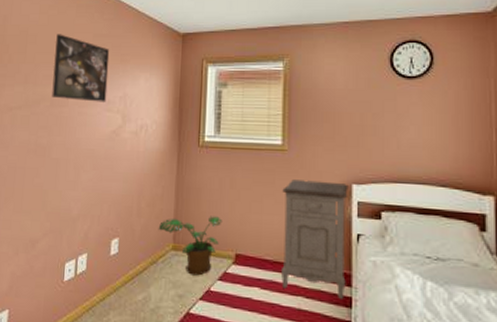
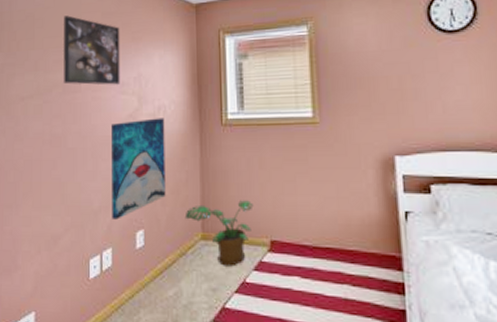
wall art: none [89,135,146,228] -> present [110,118,166,220]
nightstand: present [282,179,348,299] -> none [317,154,396,285]

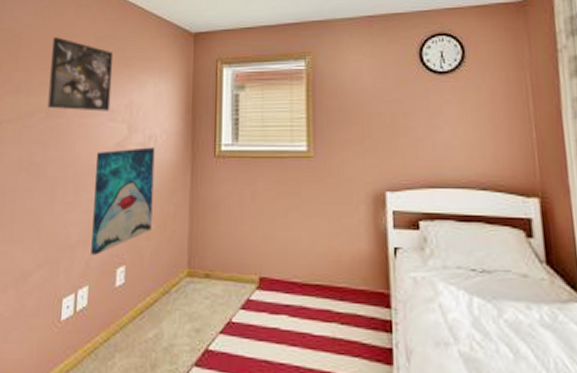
potted plant: present [184,200,254,267] -> none [170,235,244,305]

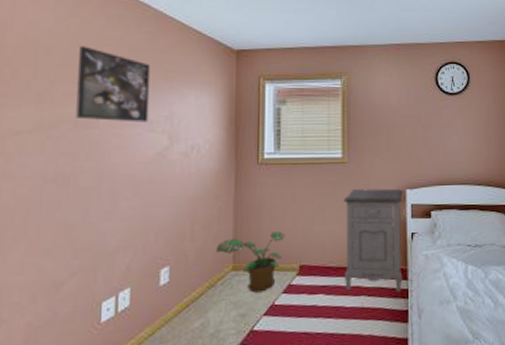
wall art: present [91,147,155,255] -> none [132,156,198,259]
potted plant: none [170,235,244,305] -> present [215,231,285,293]
nightstand: none [309,189,384,323] -> present [344,188,403,292]

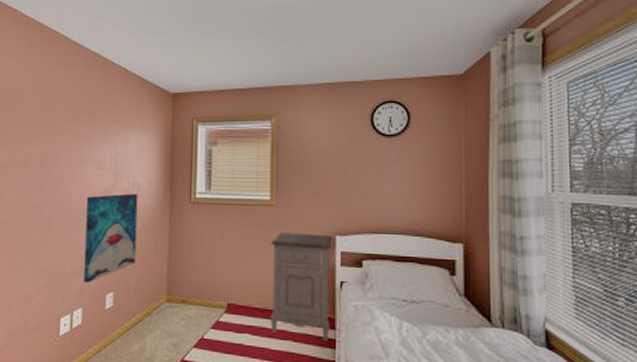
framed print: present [76,46,151,122] -> none [41,93,100,161]
wall art: none [132,156,198,259] -> present [84,193,138,283]
potted plant: present [215,231,285,293] -> none [152,269,214,325]

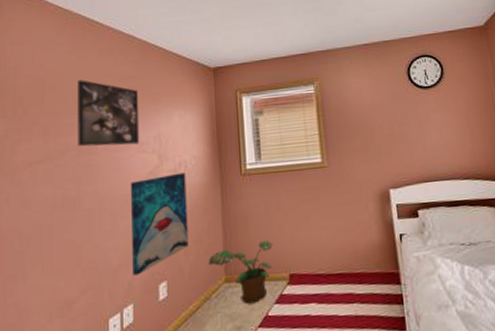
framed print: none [41,93,100,161] -> present [77,80,140,147]
potted plant: none [152,269,214,325] -> present [208,240,273,304]
nightstand: present [271,232,332,341] -> none [327,190,396,299]

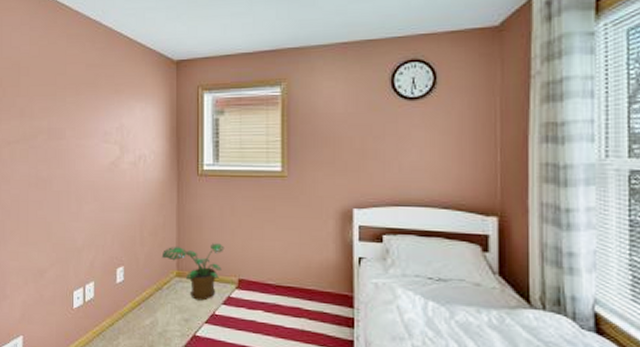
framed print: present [77,80,140,147] -> none [48,65,104,134]
wall art: present [130,172,189,276] -> none [93,166,145,257]

